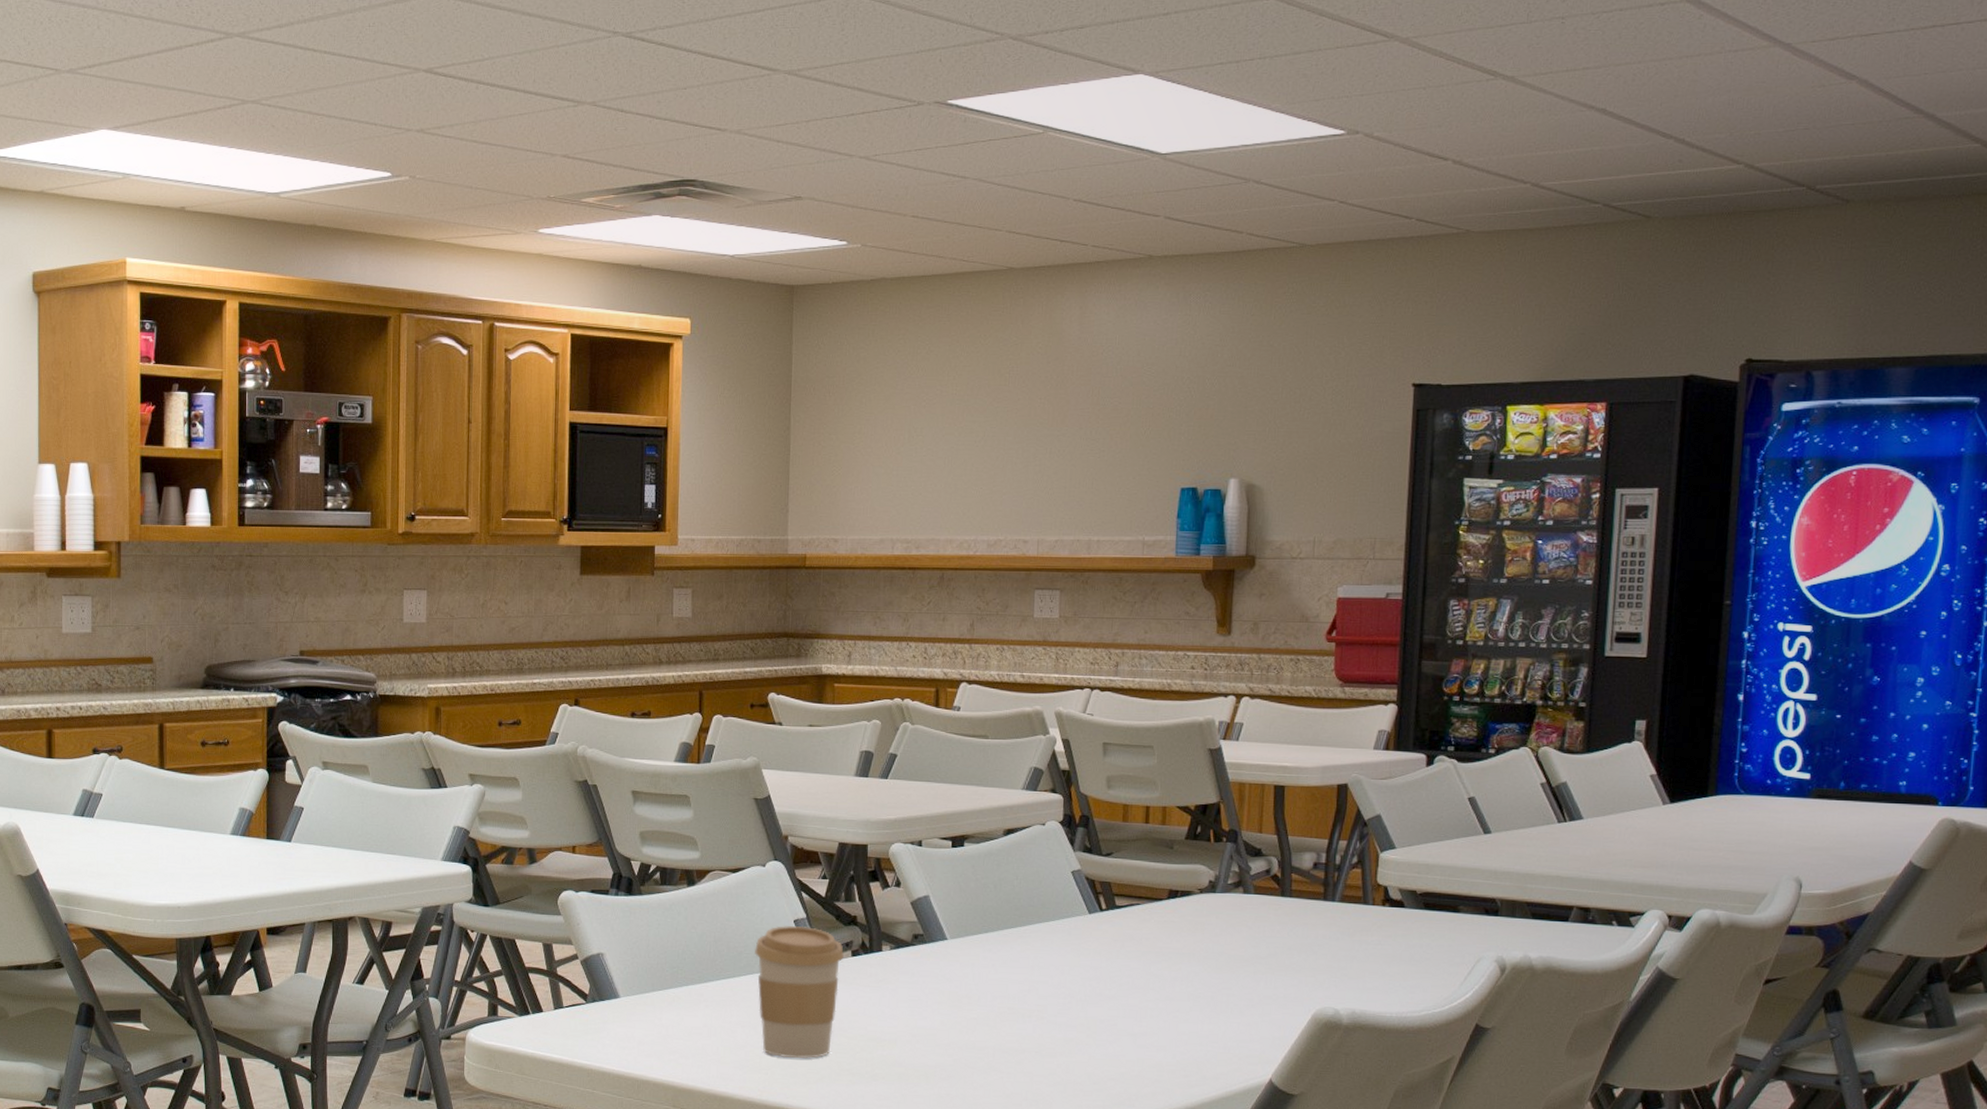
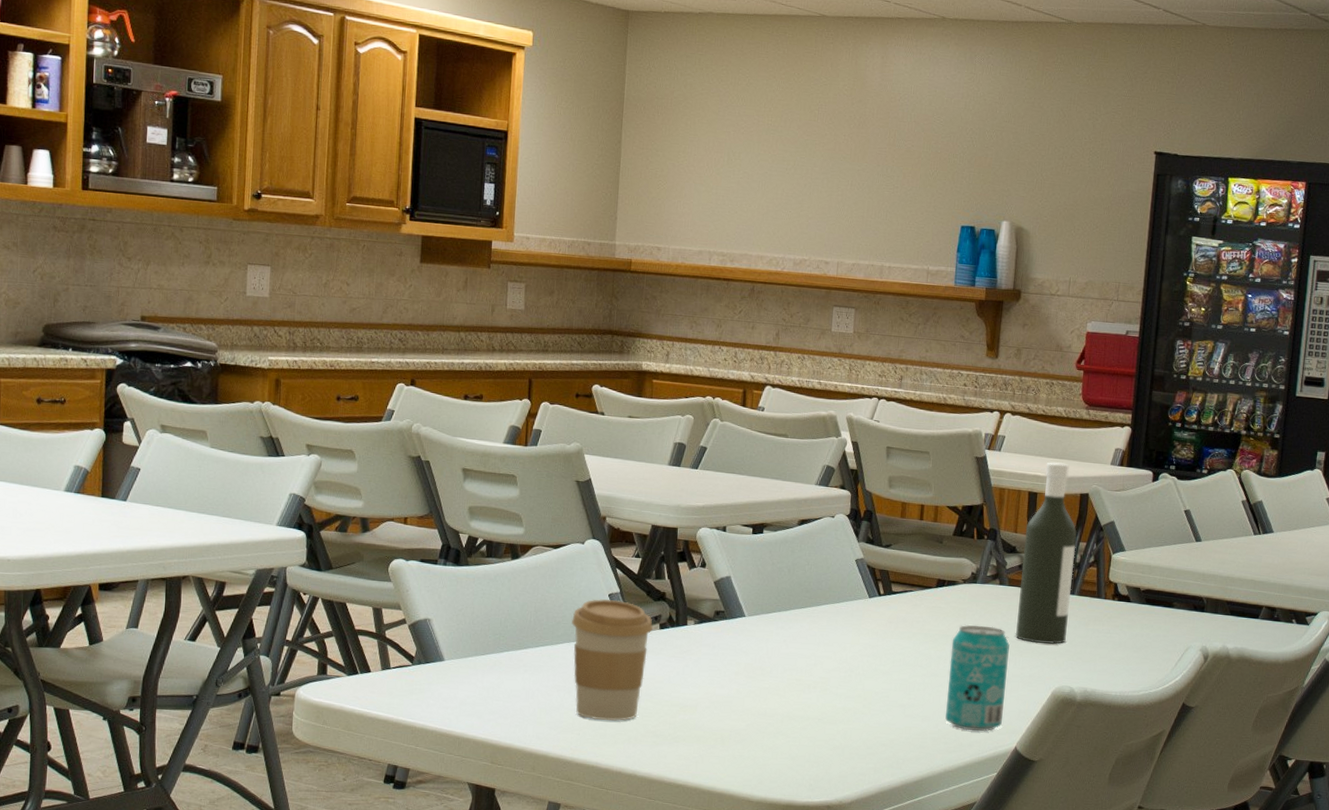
beverage can: none [1184,940,1258,1062] -> present [945,624,1010,732]
bottle: none [1264,750,1336,960] -> present [1015,462,1078,645]

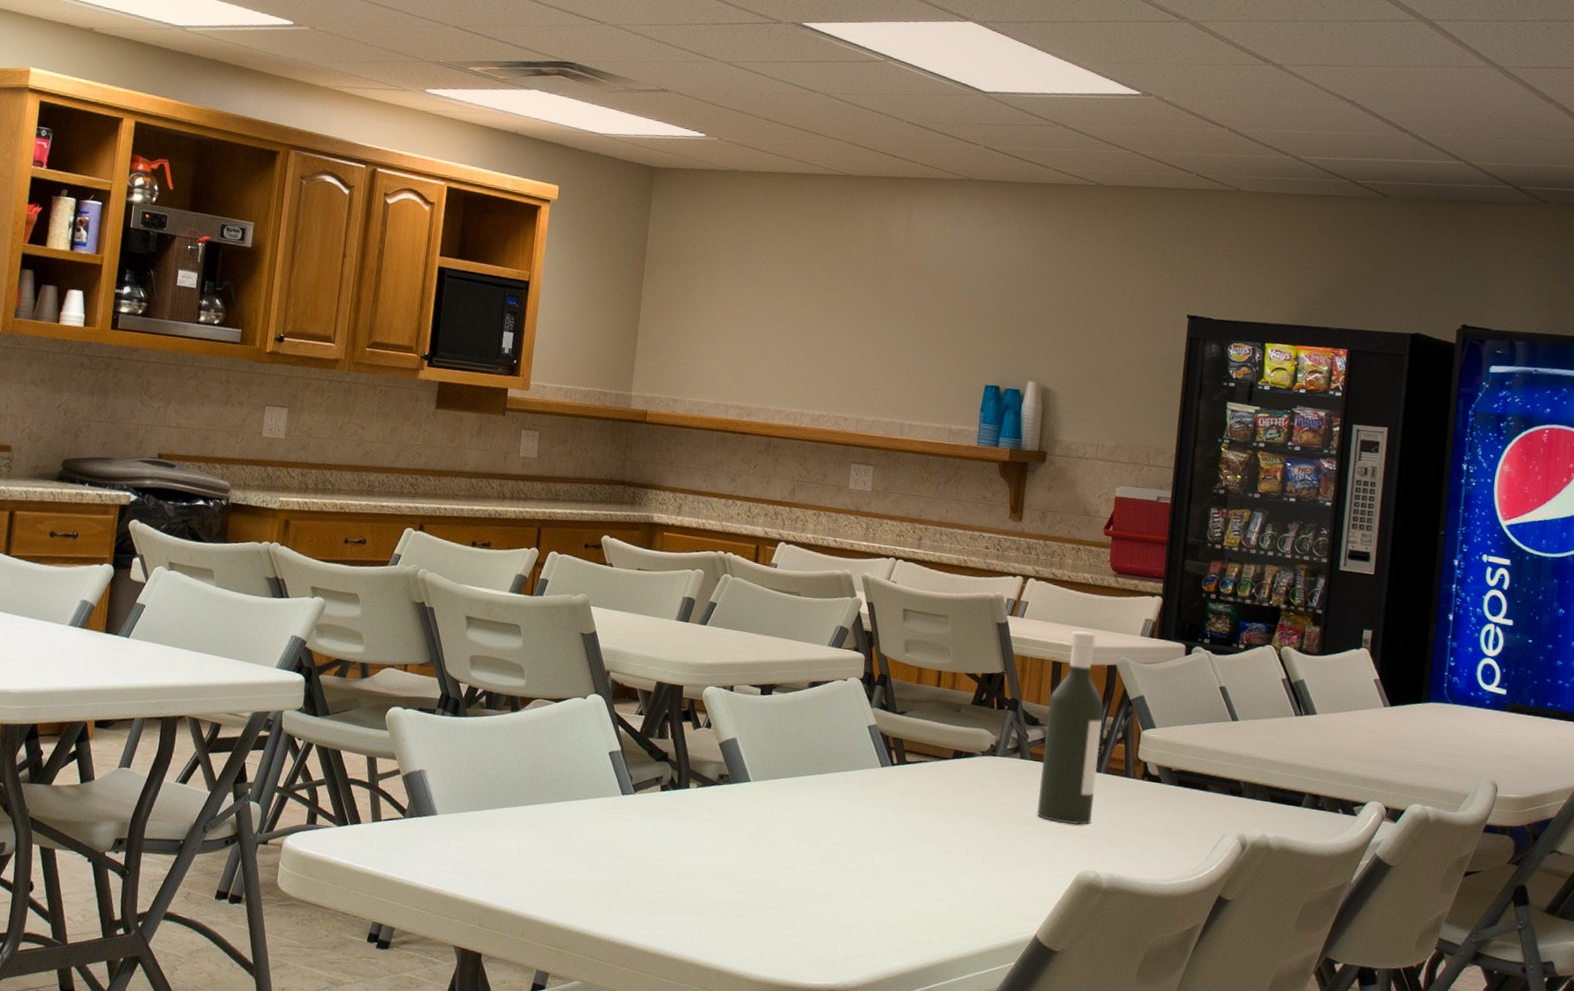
coffee cup: present [572,599,653,721] -> none [569,757,654,887]
beverage can: present [945,624,1010,732] -> none [960,799,1030,917]

